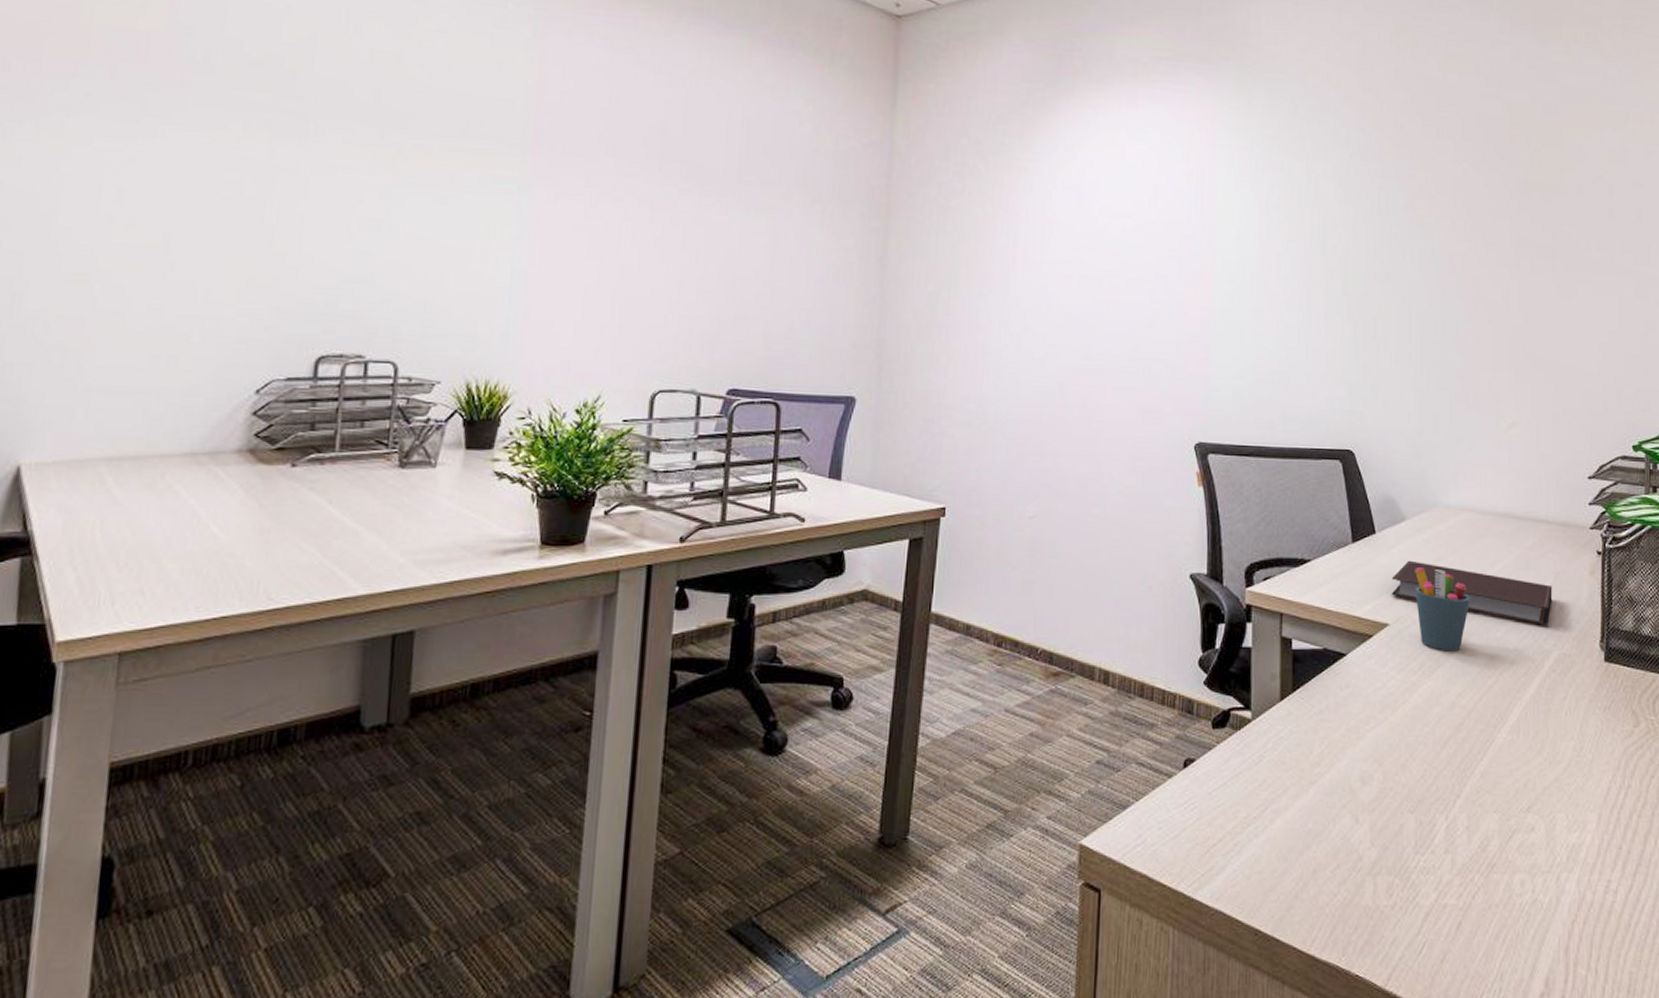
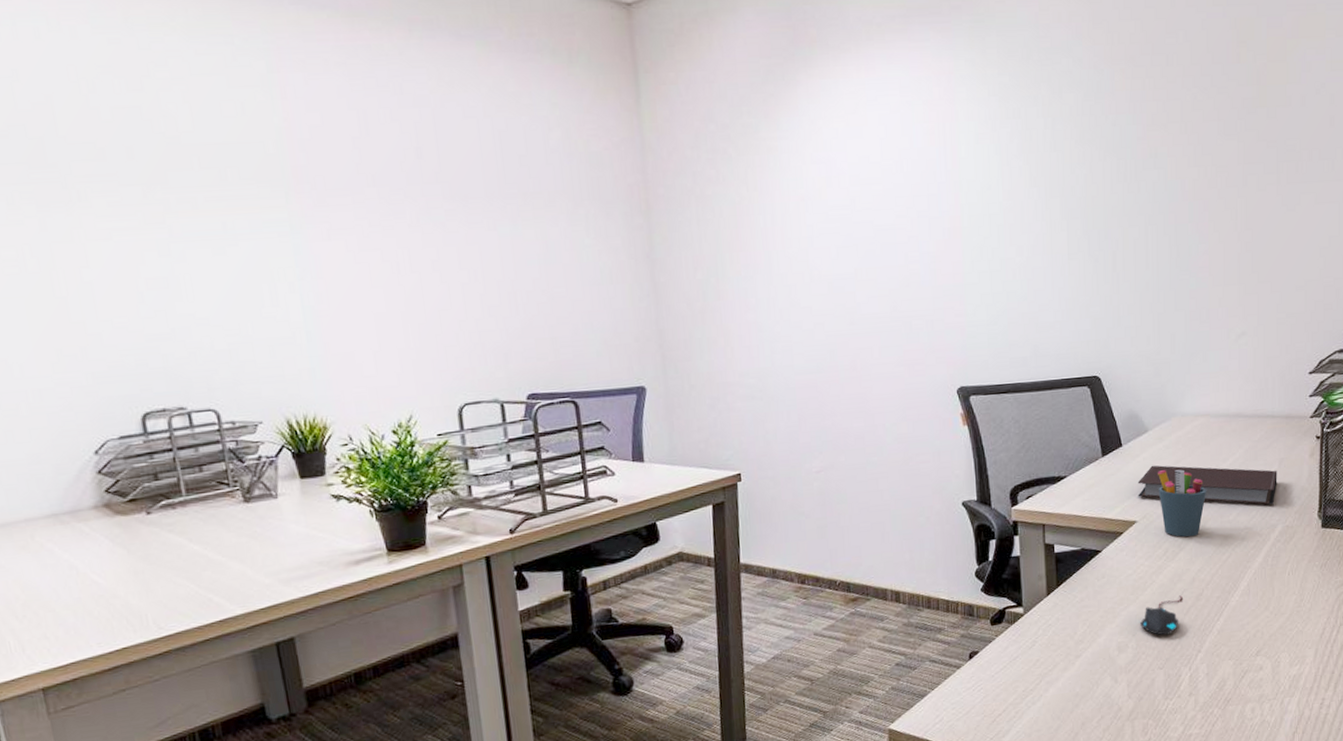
mouse: none [1387,722,1440,770] -> present [1139,595,1183,636]

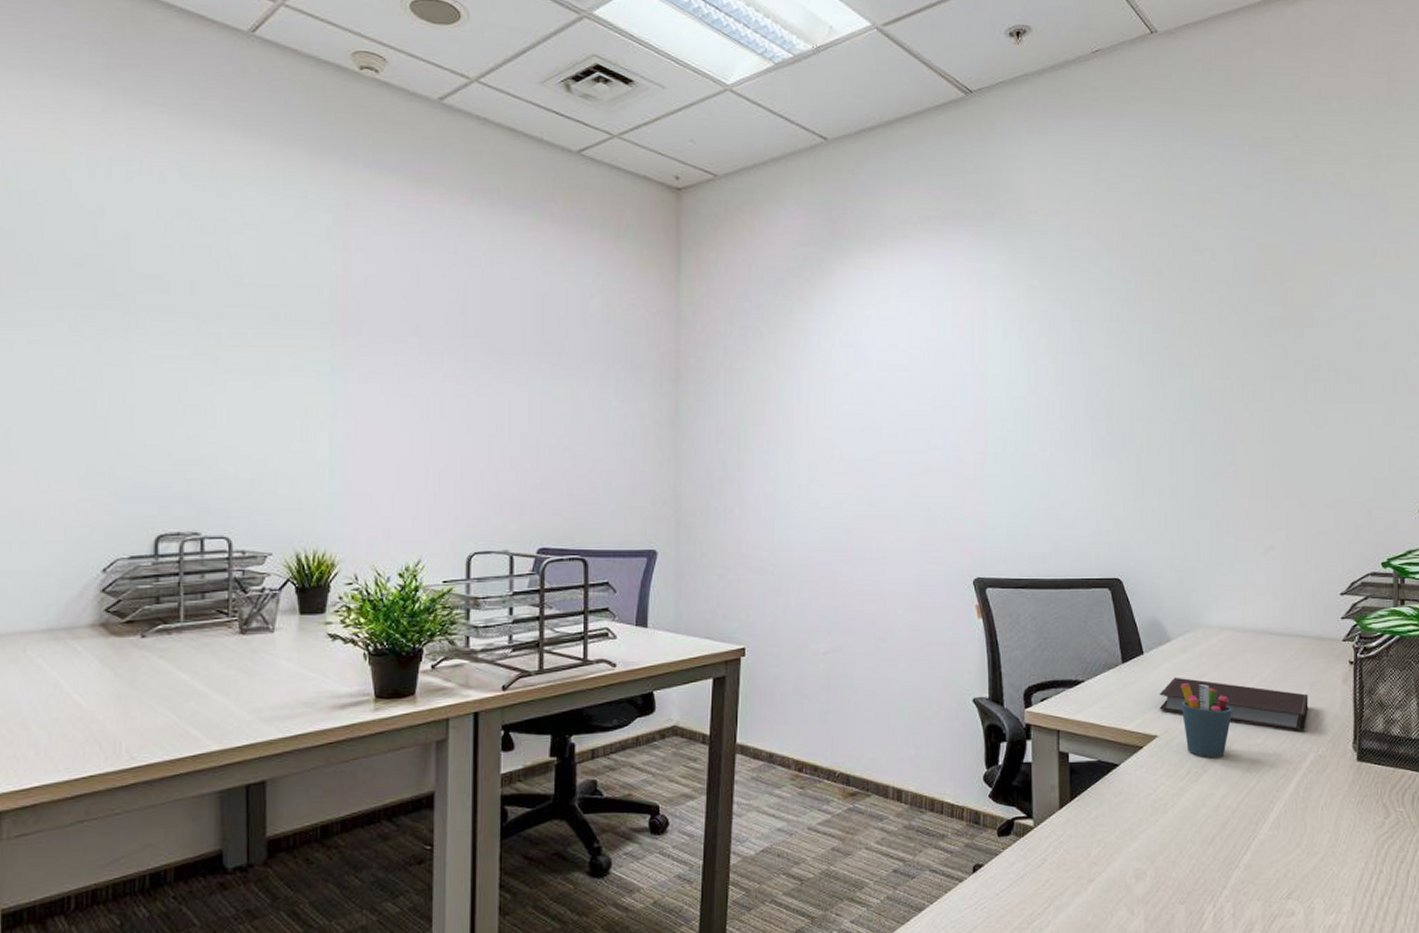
mouse: present [1139,595,1183,636] -> none [1159,822,1206,866]

